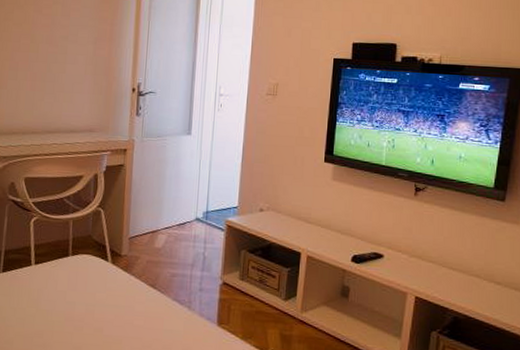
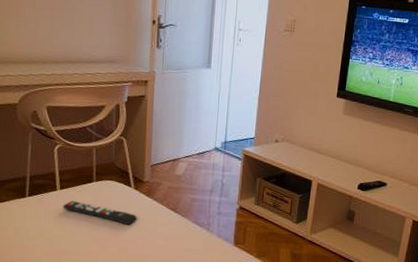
remote control: none [37,277,114,304] -> present [63,201,137,226]

